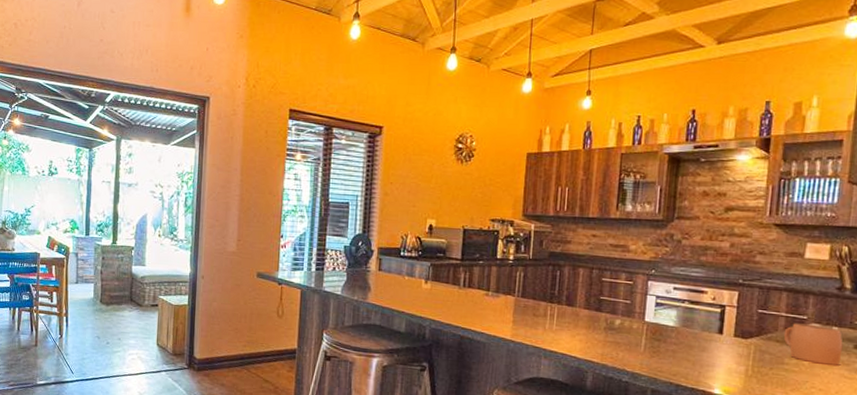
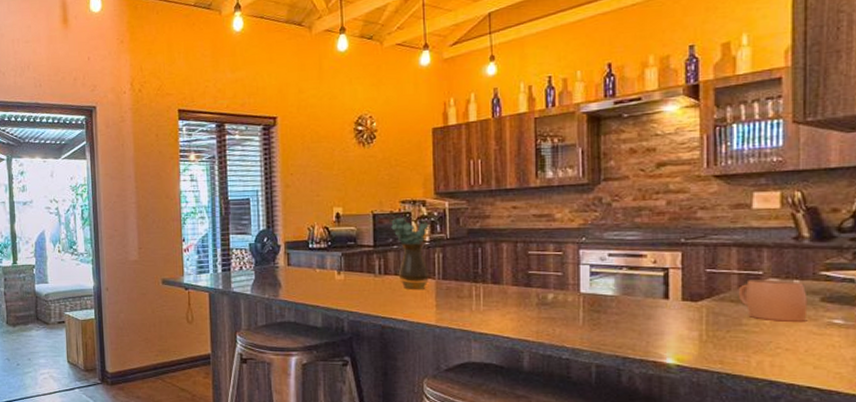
vase: none [478,230,514,306] -> present [389,213,429,291]

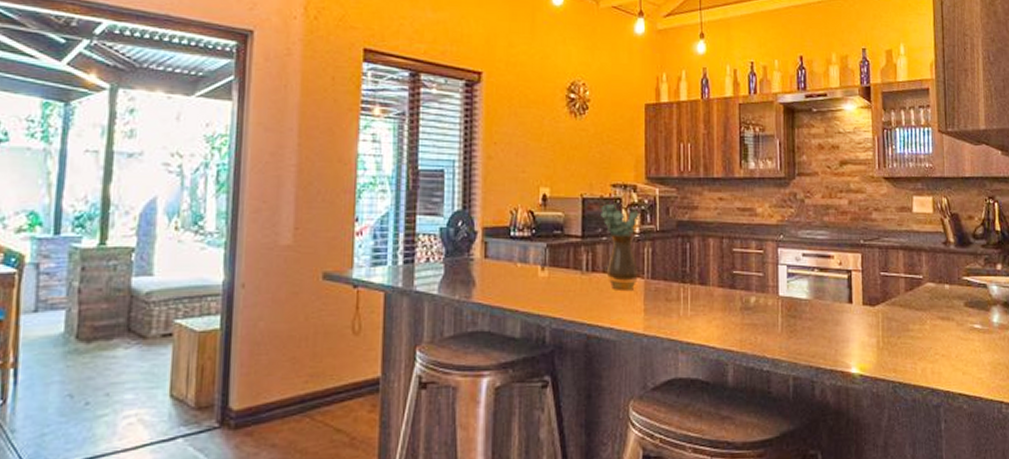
mug: present [738,279,808,322] -> none [905,284,956,327]

